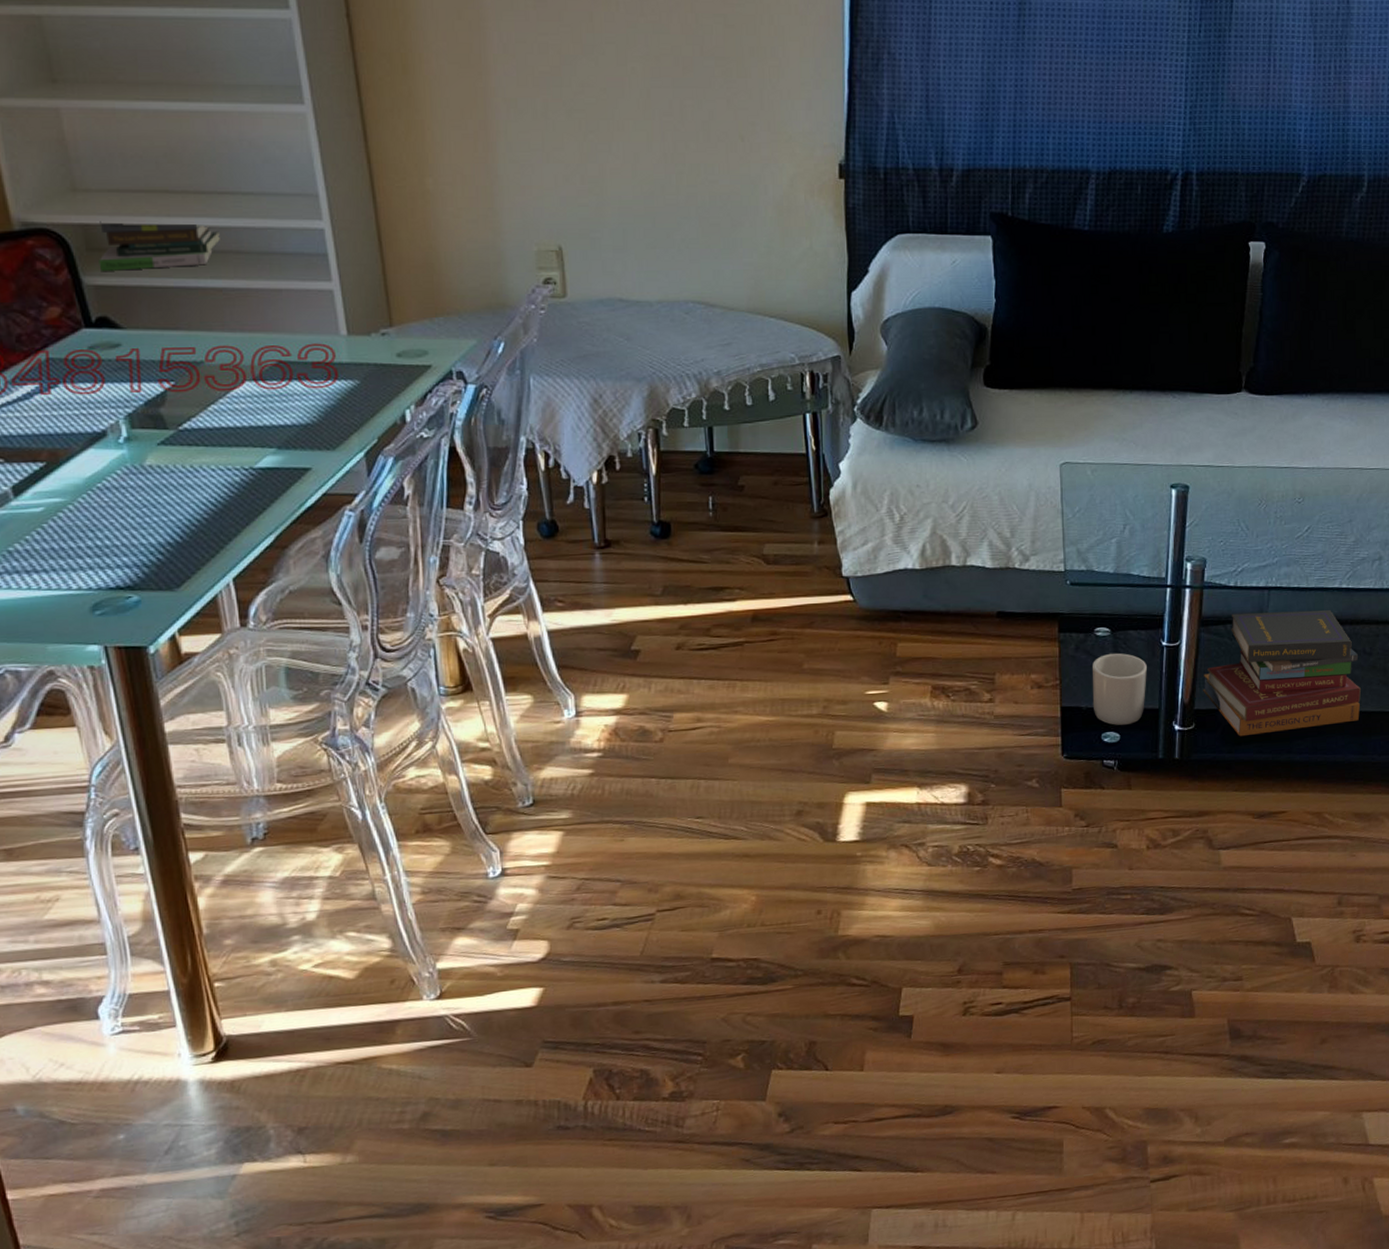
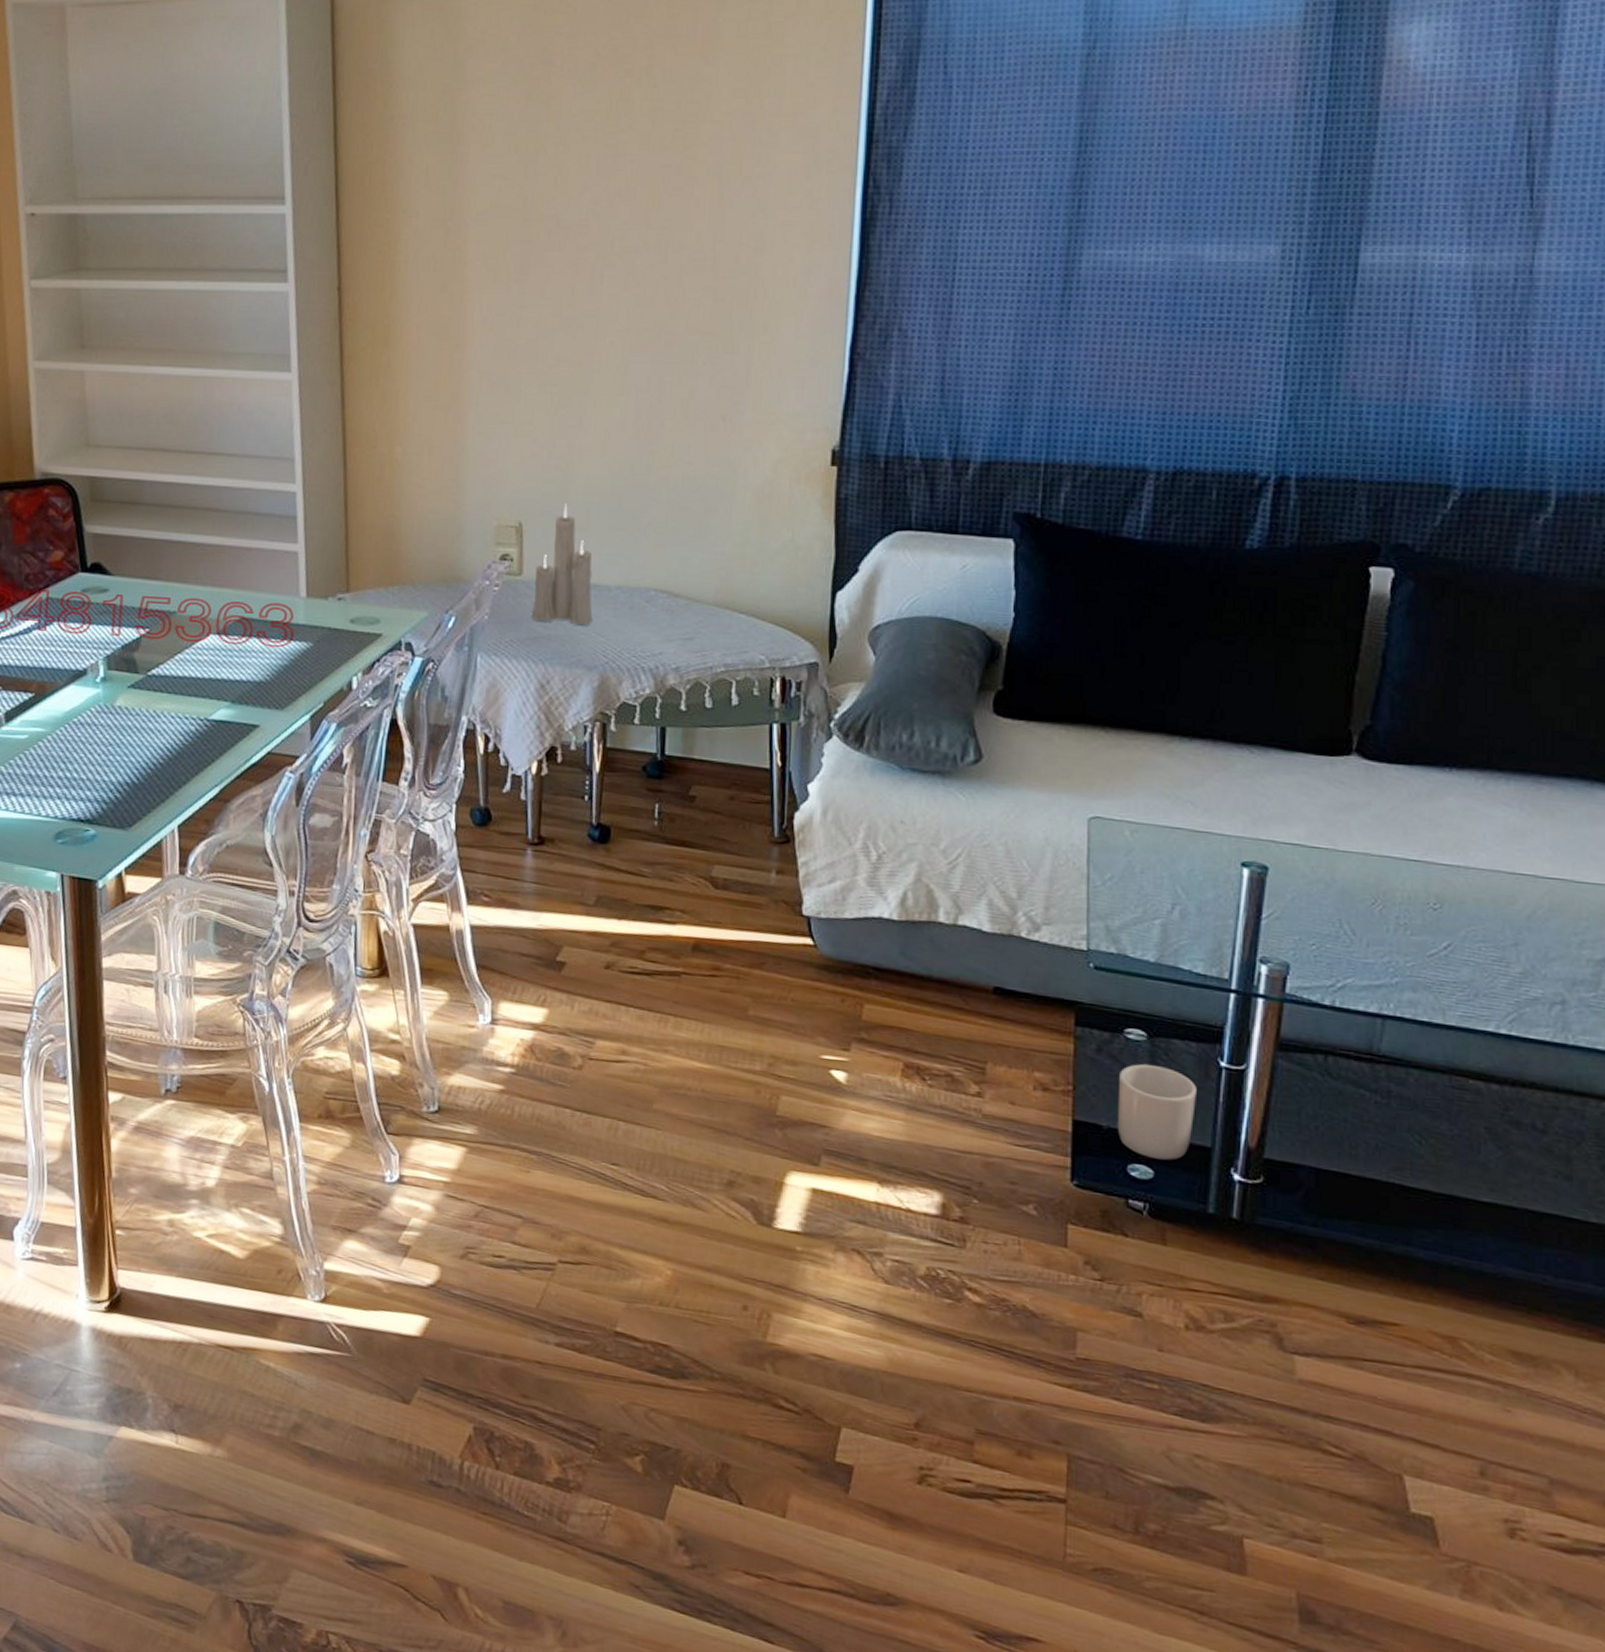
books: present [99,221,220,271] -> none [99,475,204,522]
candle: none [578,226,638,339] -> present [531,503,593,625]
books: present [1203,610,1361,737] -> none [1277,1041,1526,1222]

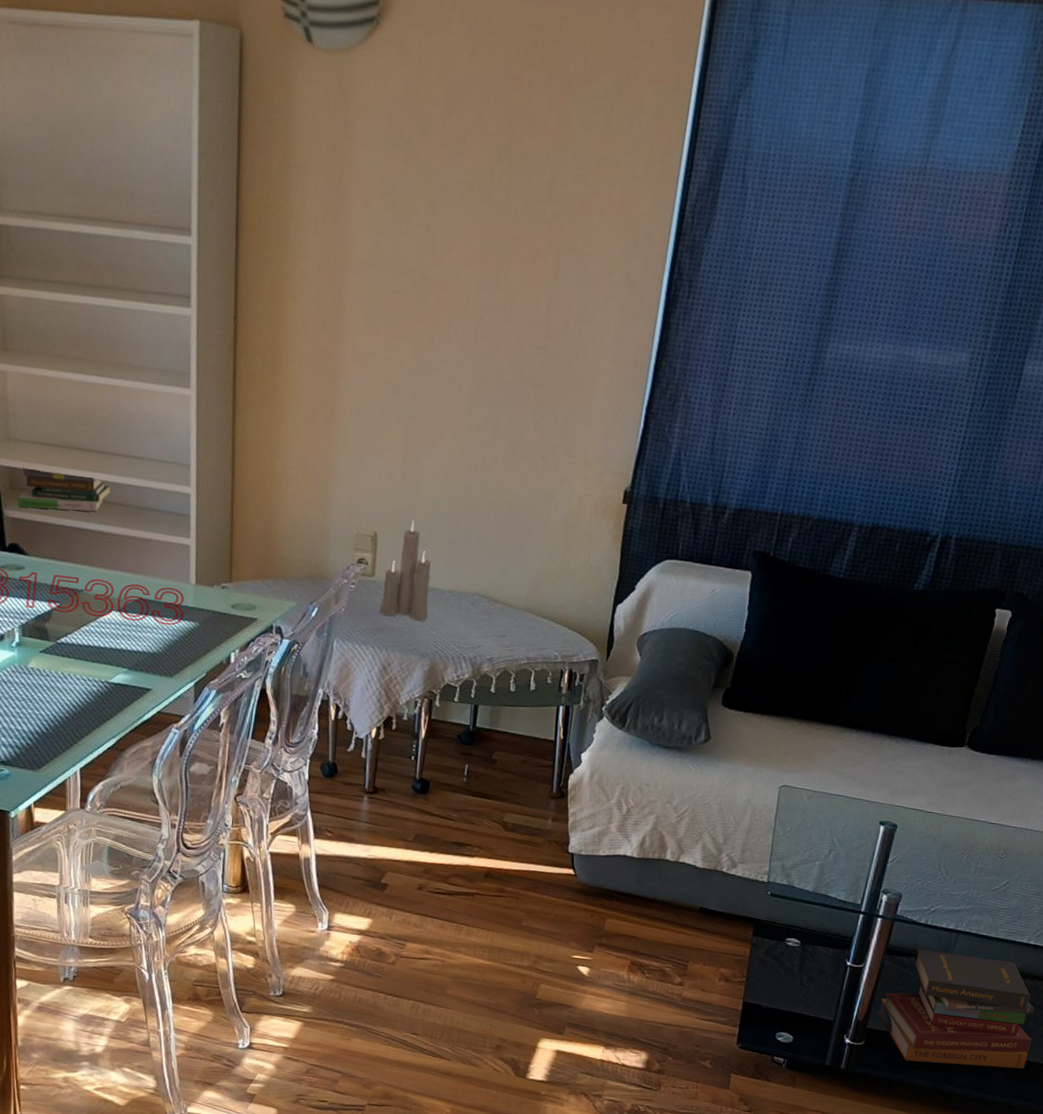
books: none [99,475,204,522] -> present [17,466,110,512]
mug: present [1117,1063,1196,1161] -> none [772,962,829,1030]
books: none [1277,1041,1526,1222] -> present [878,948,1034,1069]

